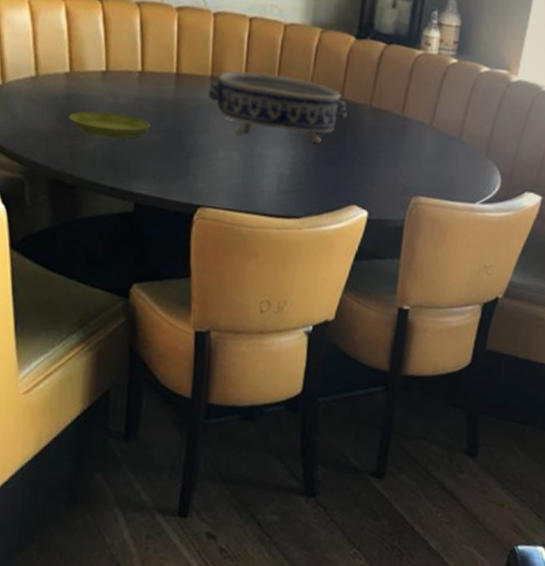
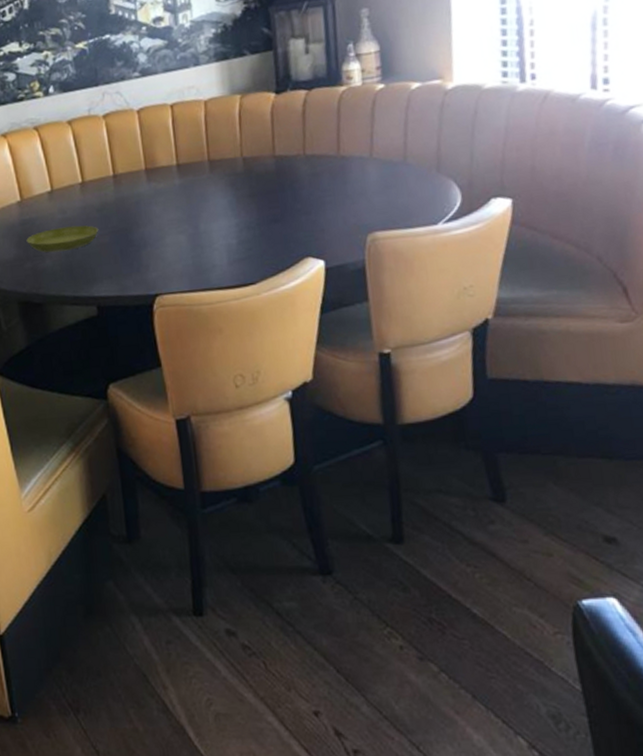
decorative bowl: present [207,70,348,144] -> none [145,147,283,217]

